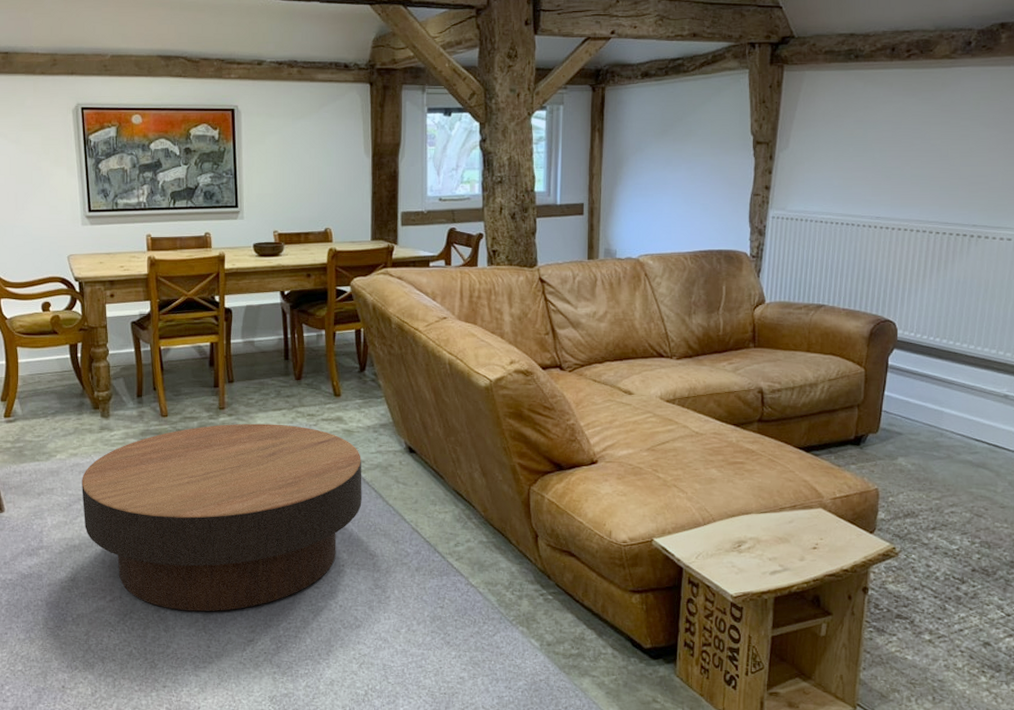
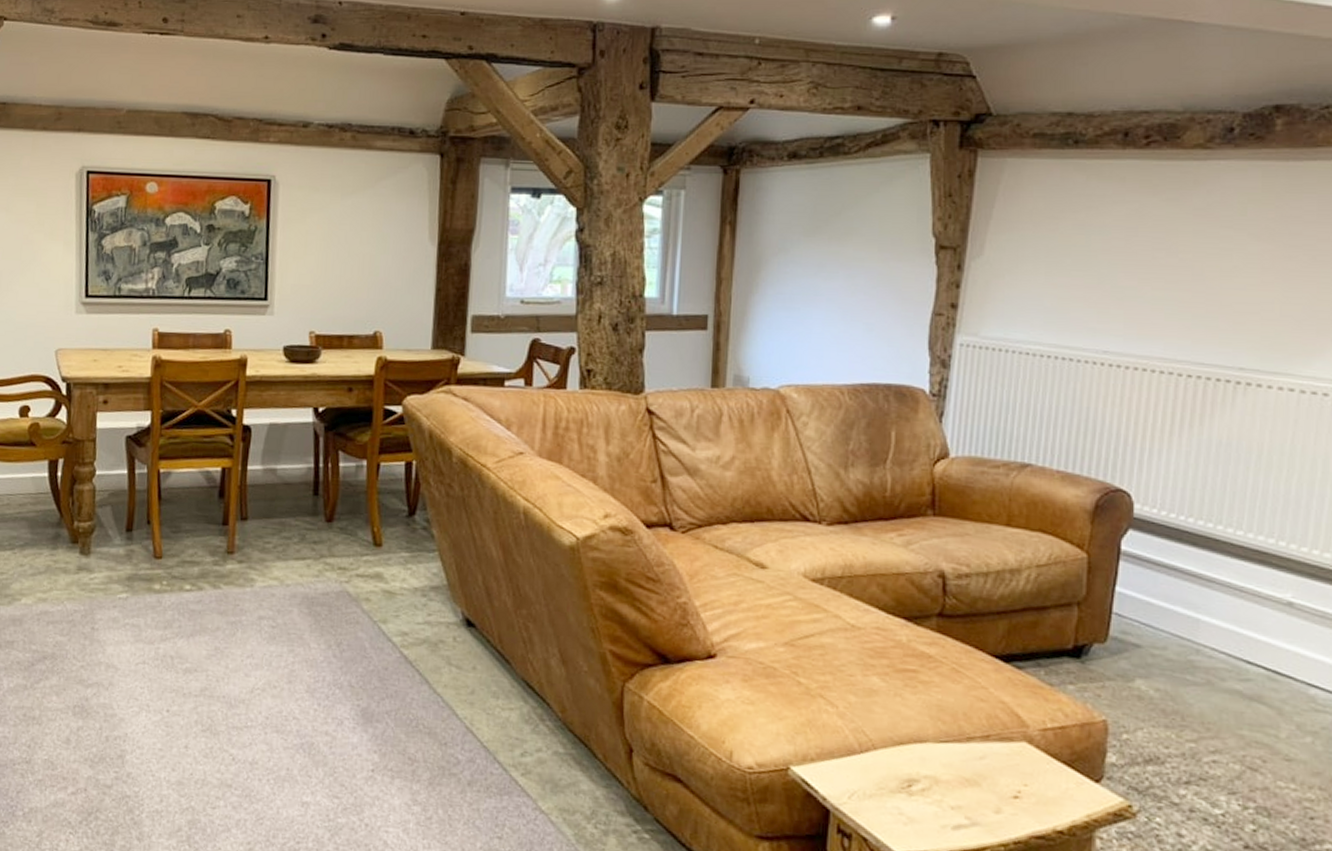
coffee table: present [82,423,362,612] -> none [48,573,404,819]

